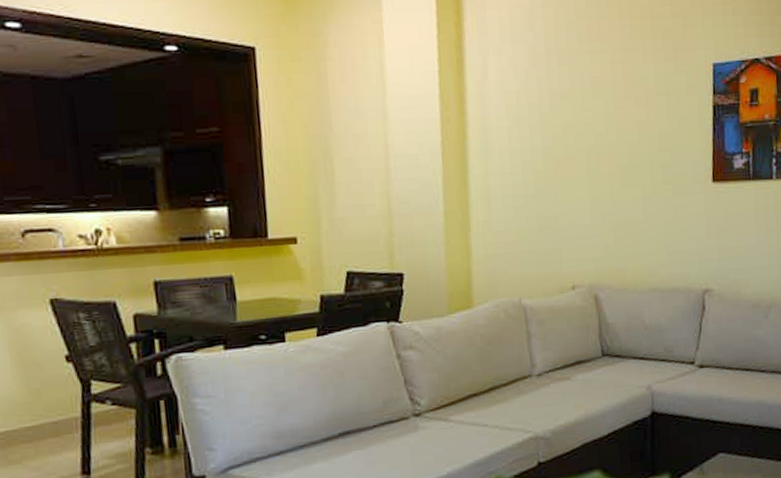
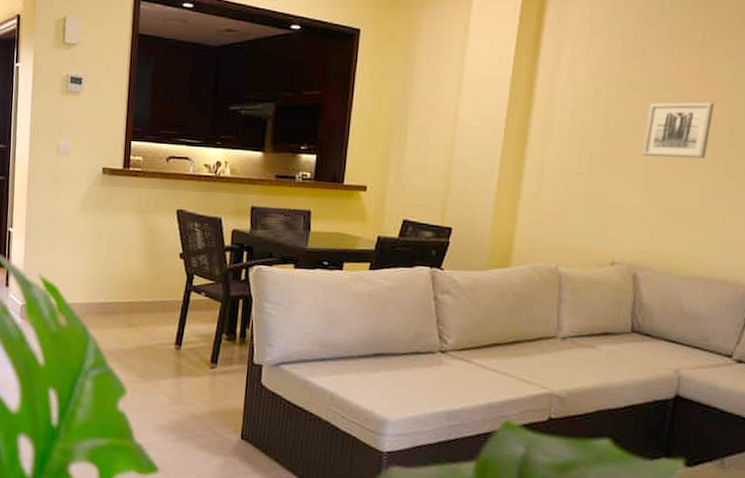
wall art: none [582,107,642,169] -> present [641,102,714,158]

